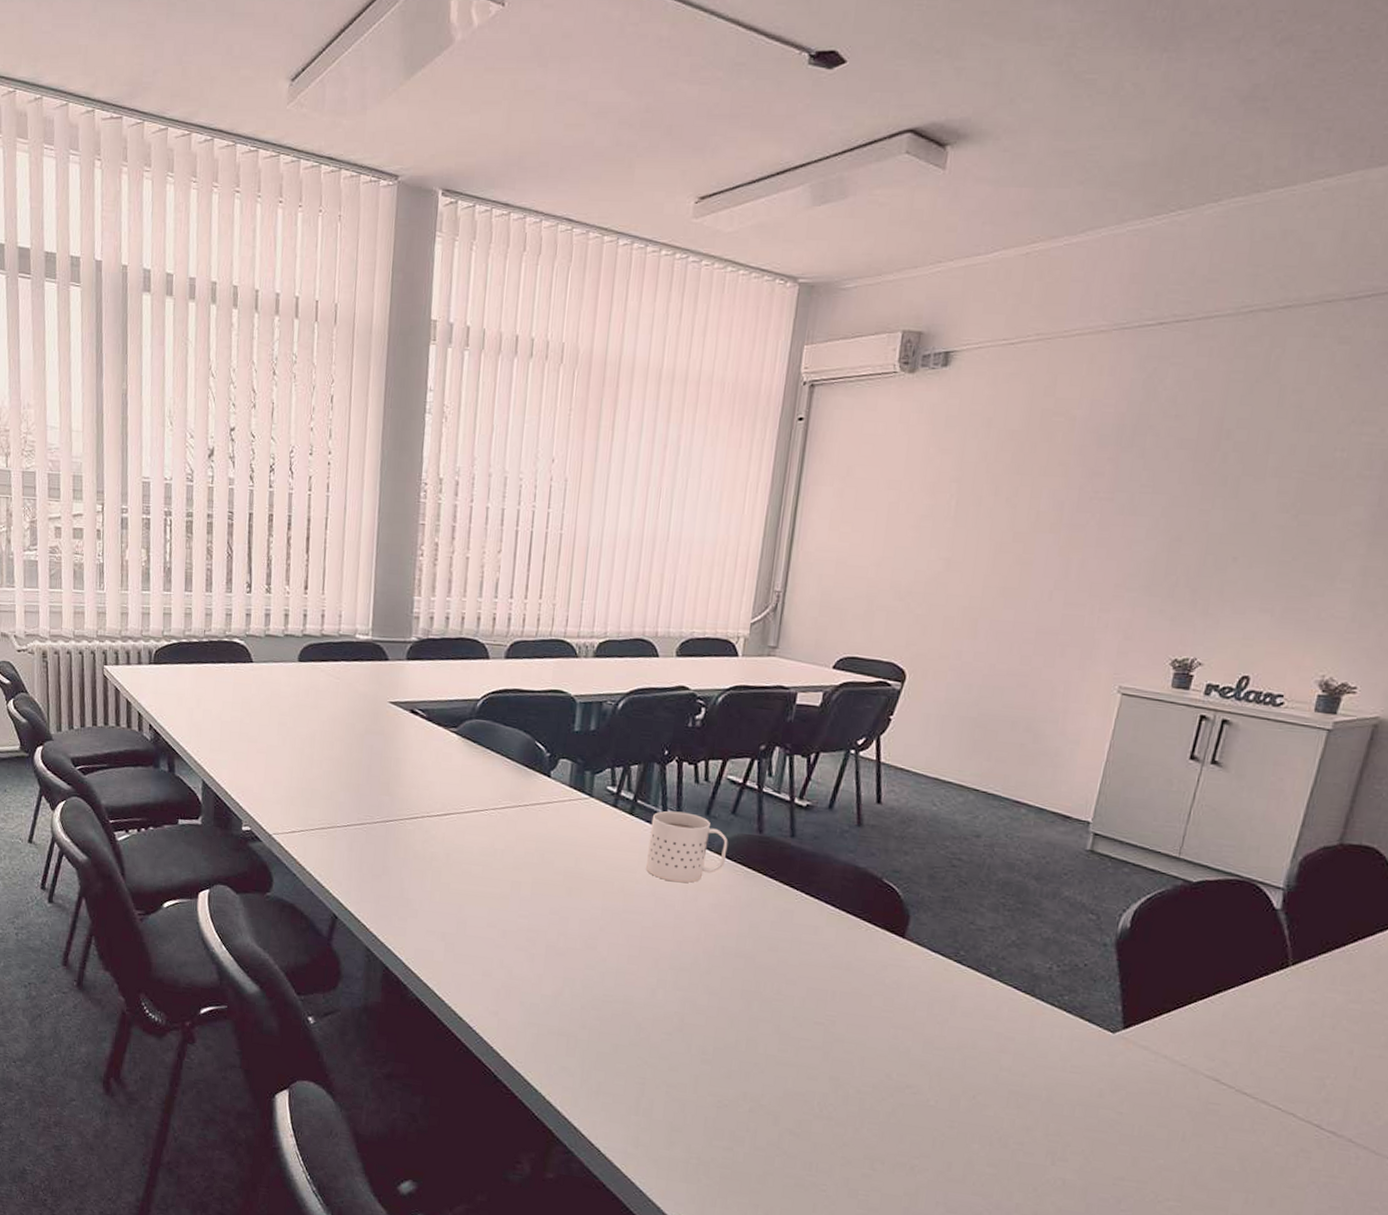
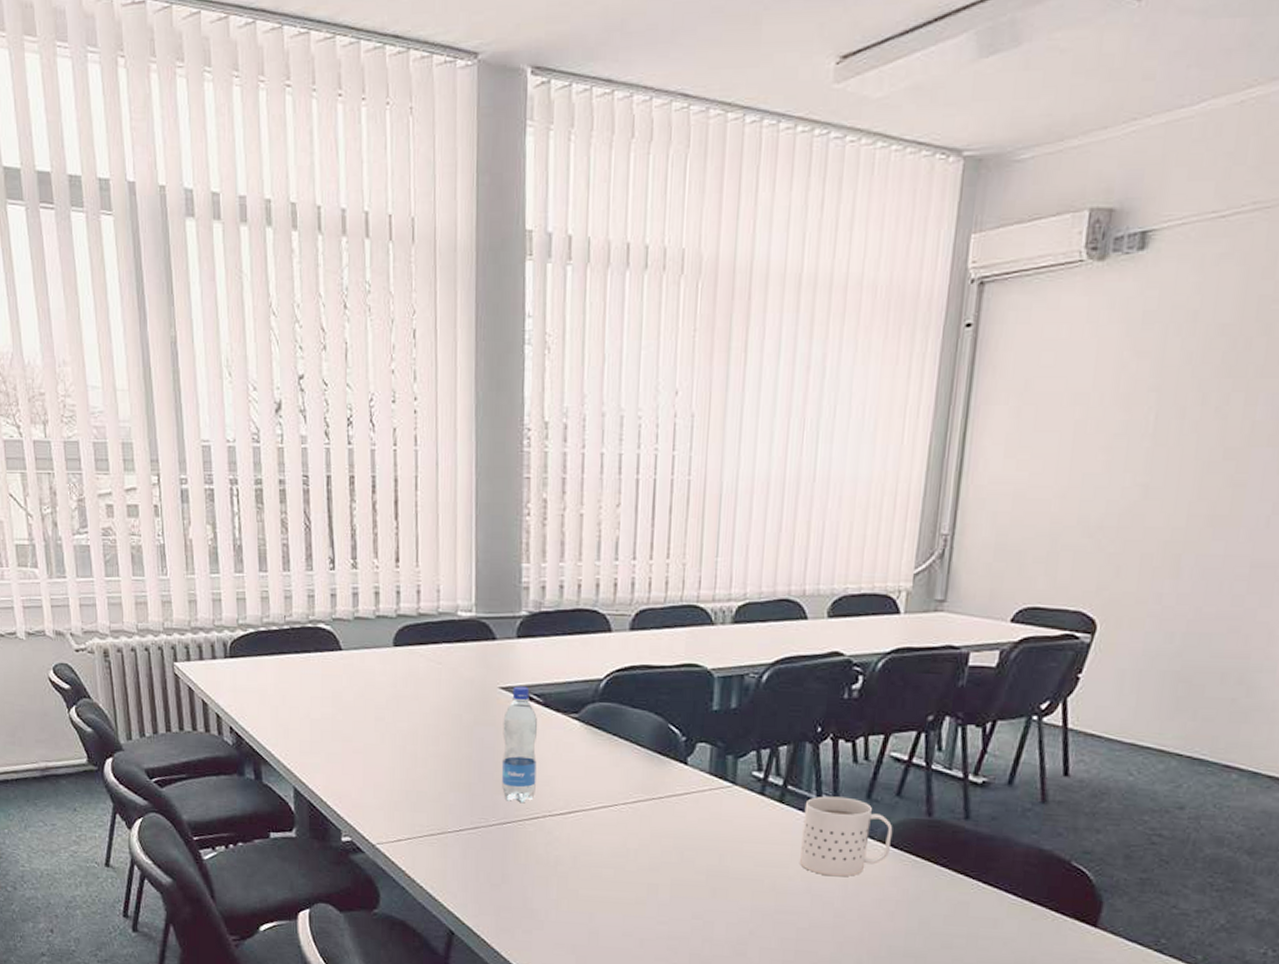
bottle: none [386,701,421,804] -> present [501,686,538,803]

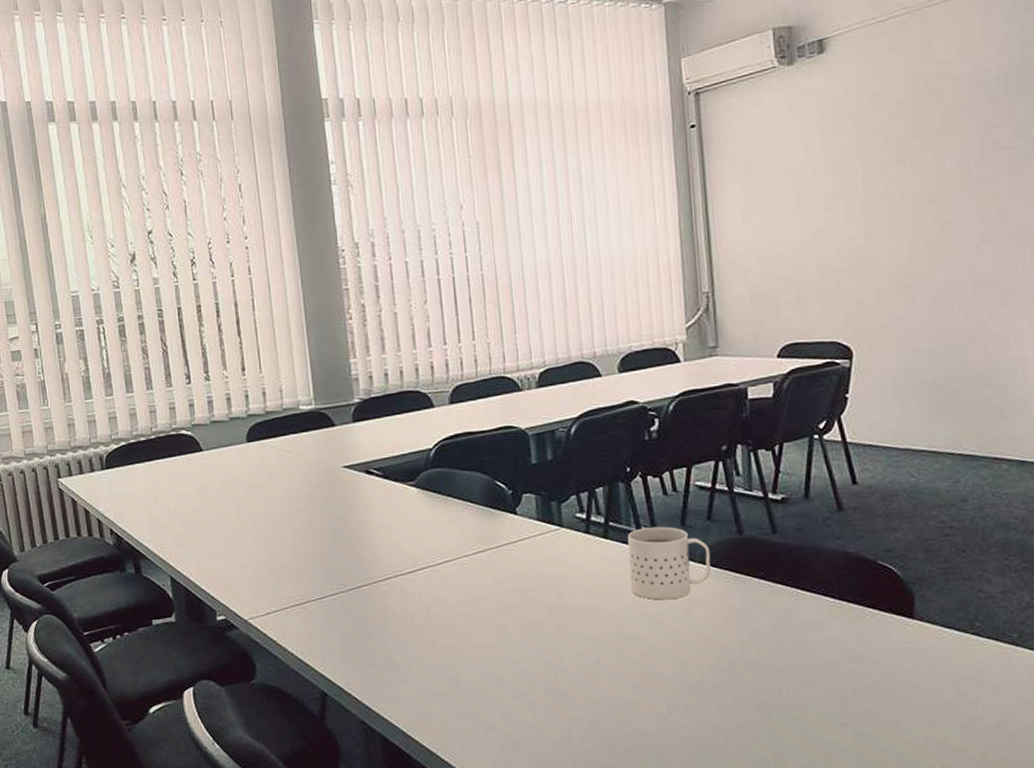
bottle: present [501,686,538,803] -> none [349,463,386,567]

